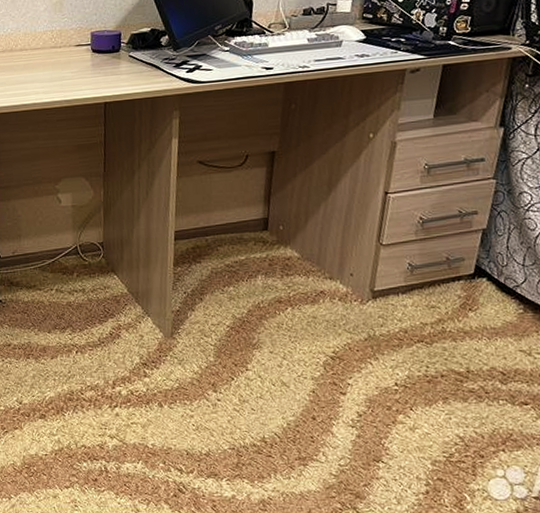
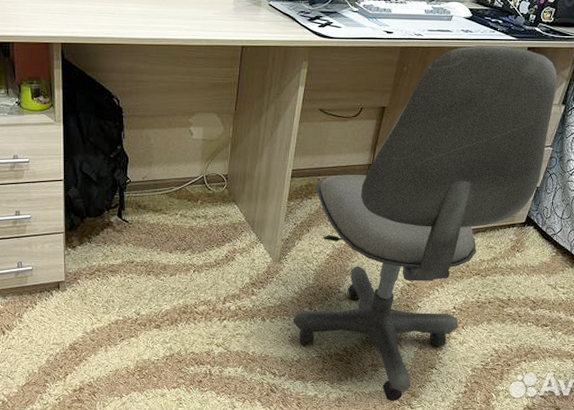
office chair: none [195,66,490,505] -> present [293,45,557,402]

